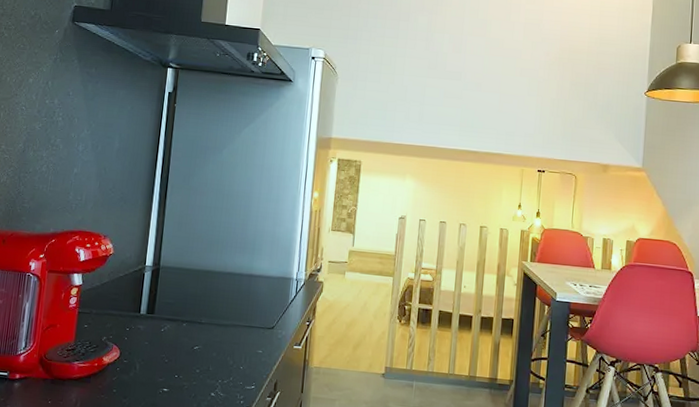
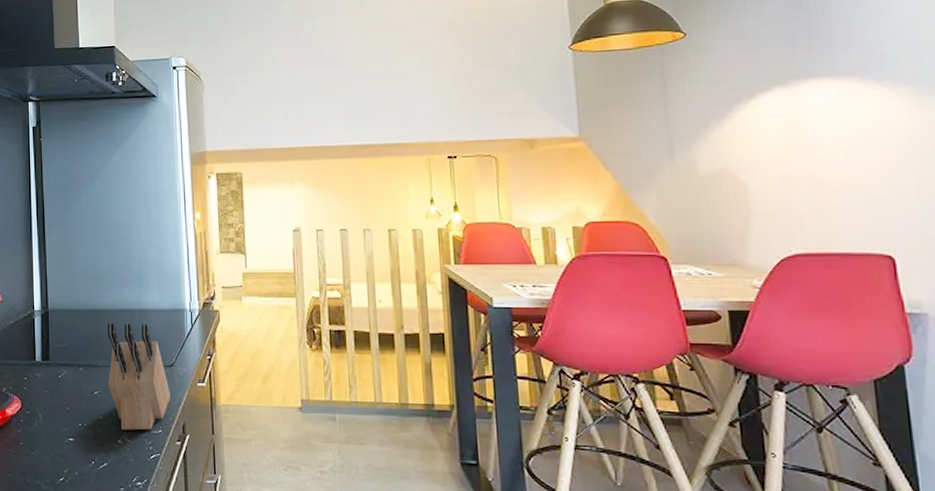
knife block: none [209,283,268,386] -> present [108,322,170,431]

